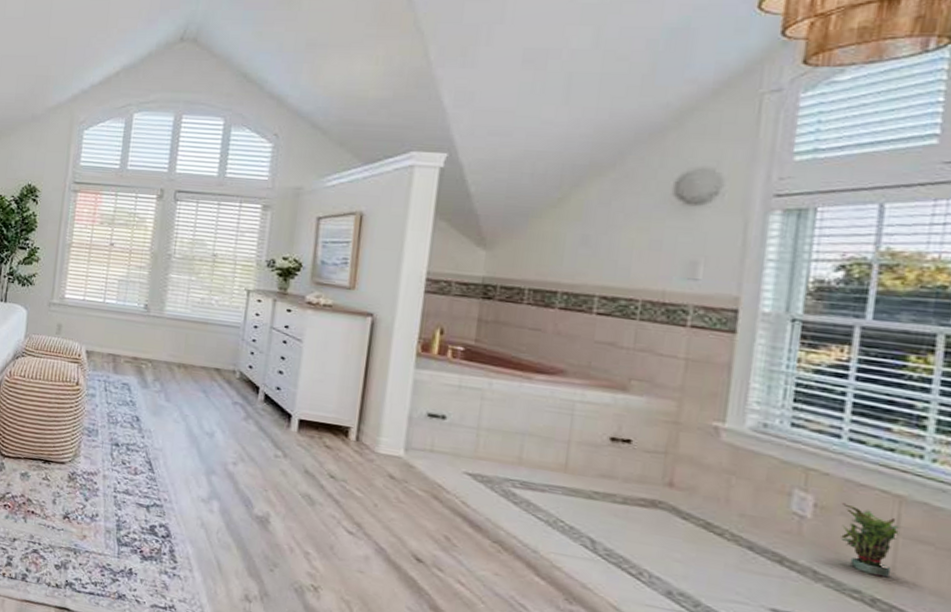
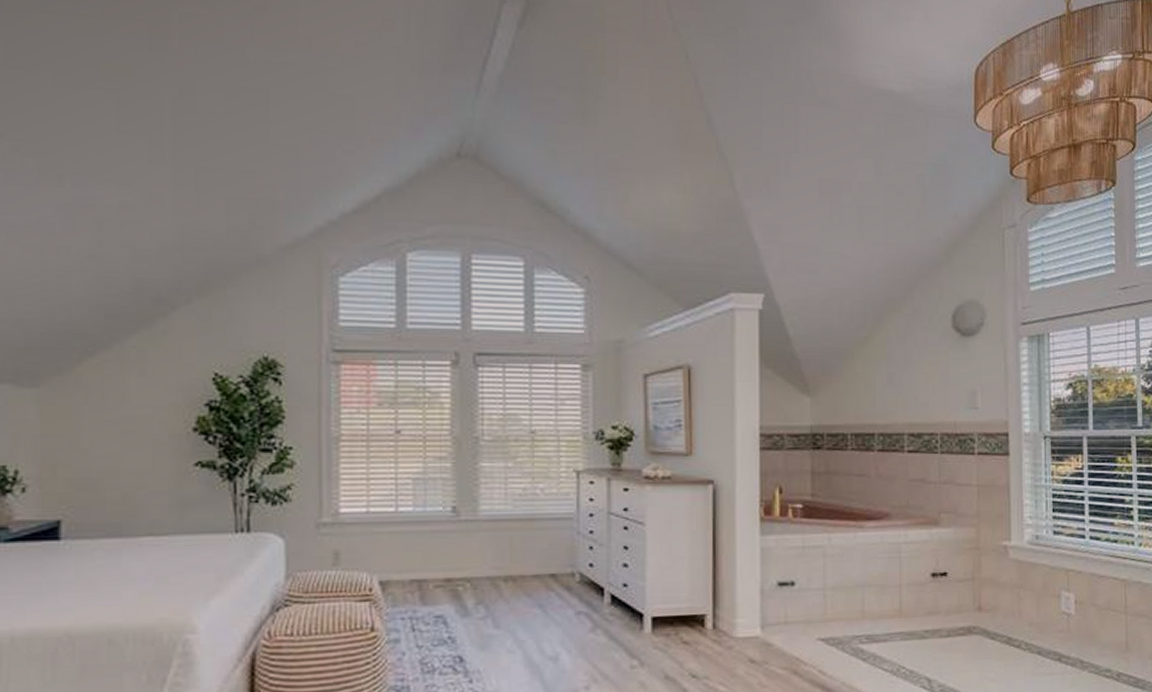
potted plant: present [840,503,900,578] -> none [1091,595,1127,653]

